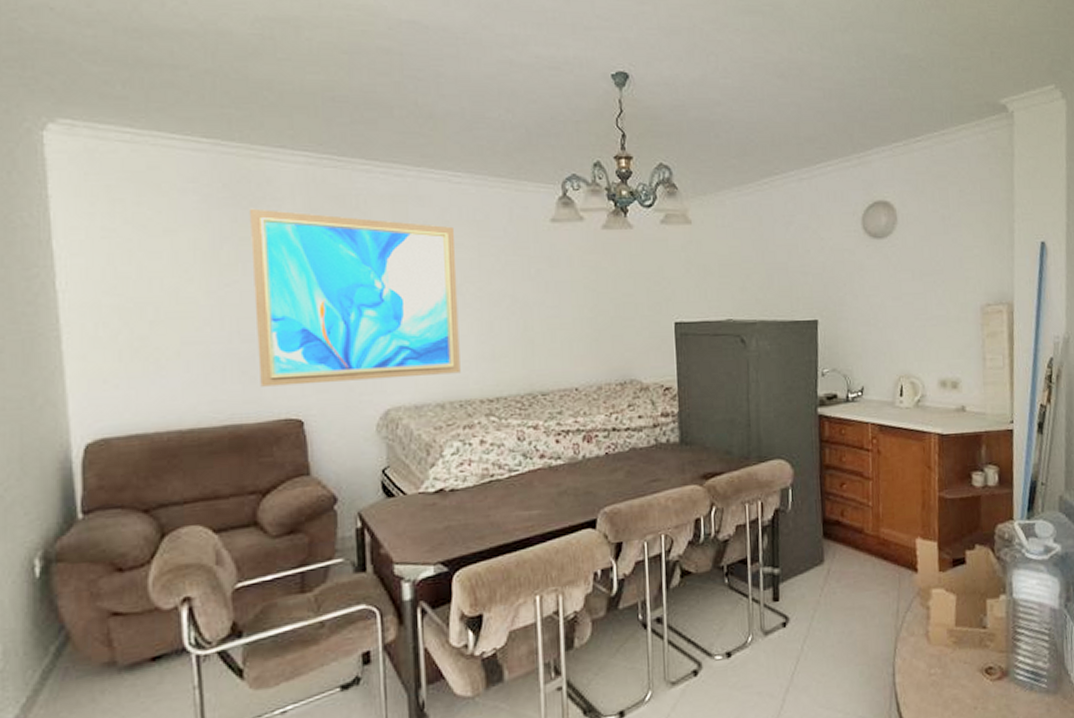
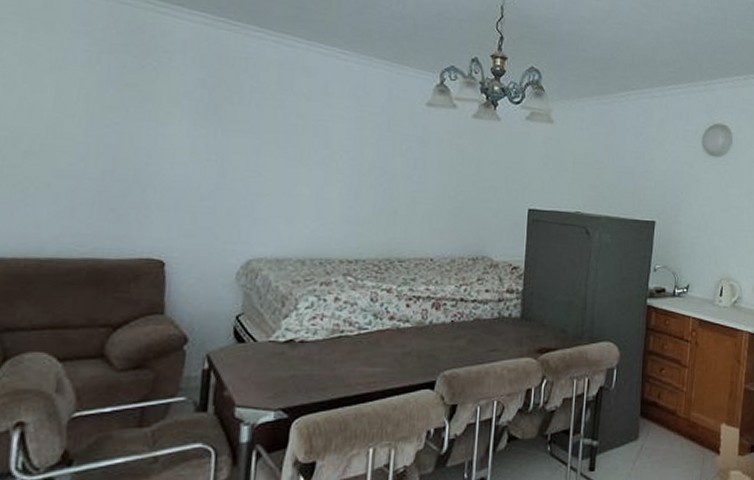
wall art: present [250,208,461,387] -> none [127,57,336,233]

